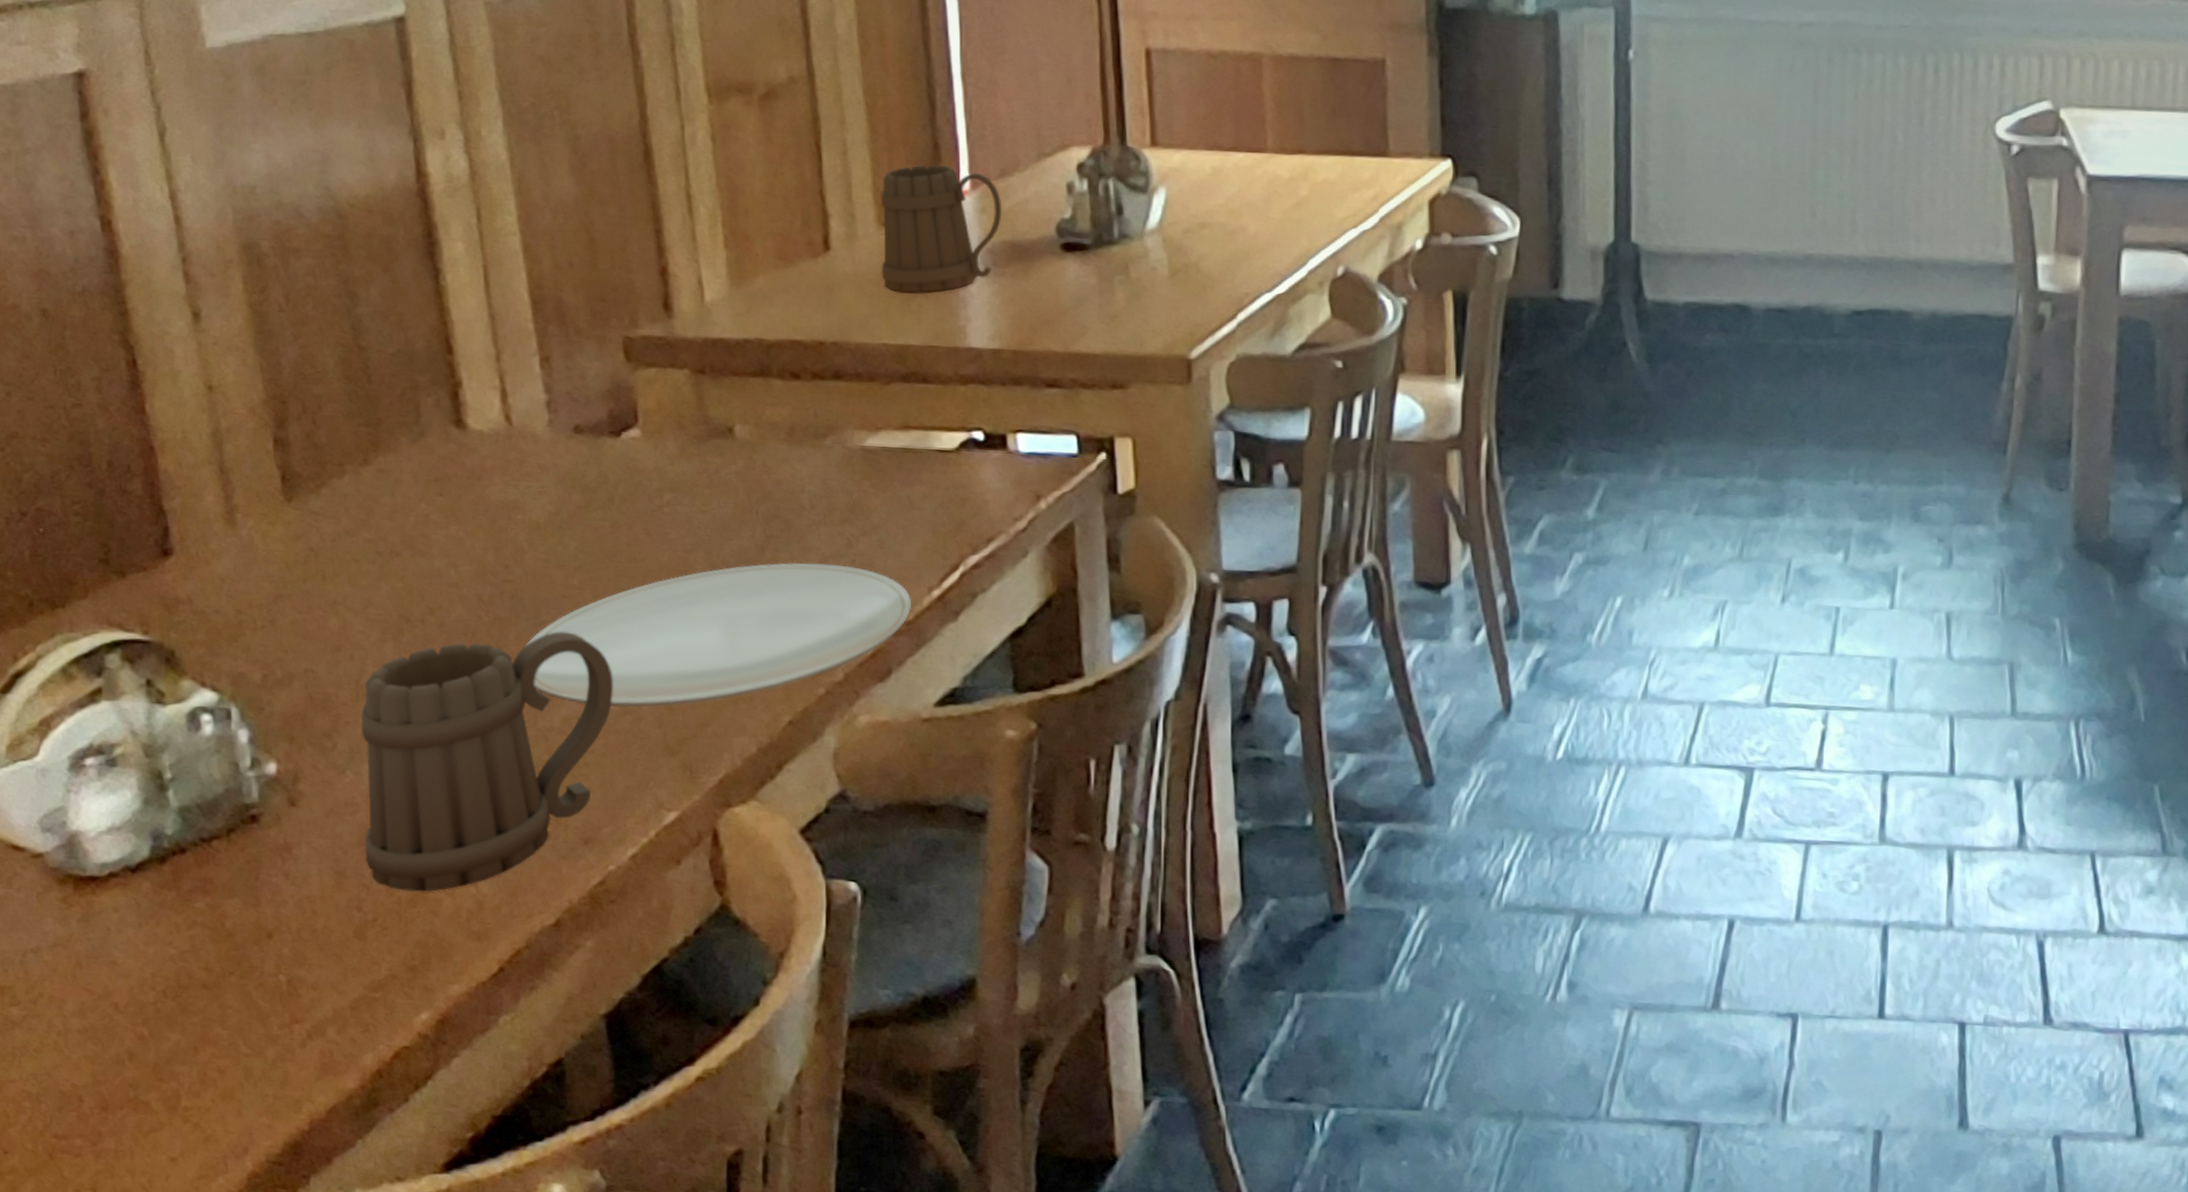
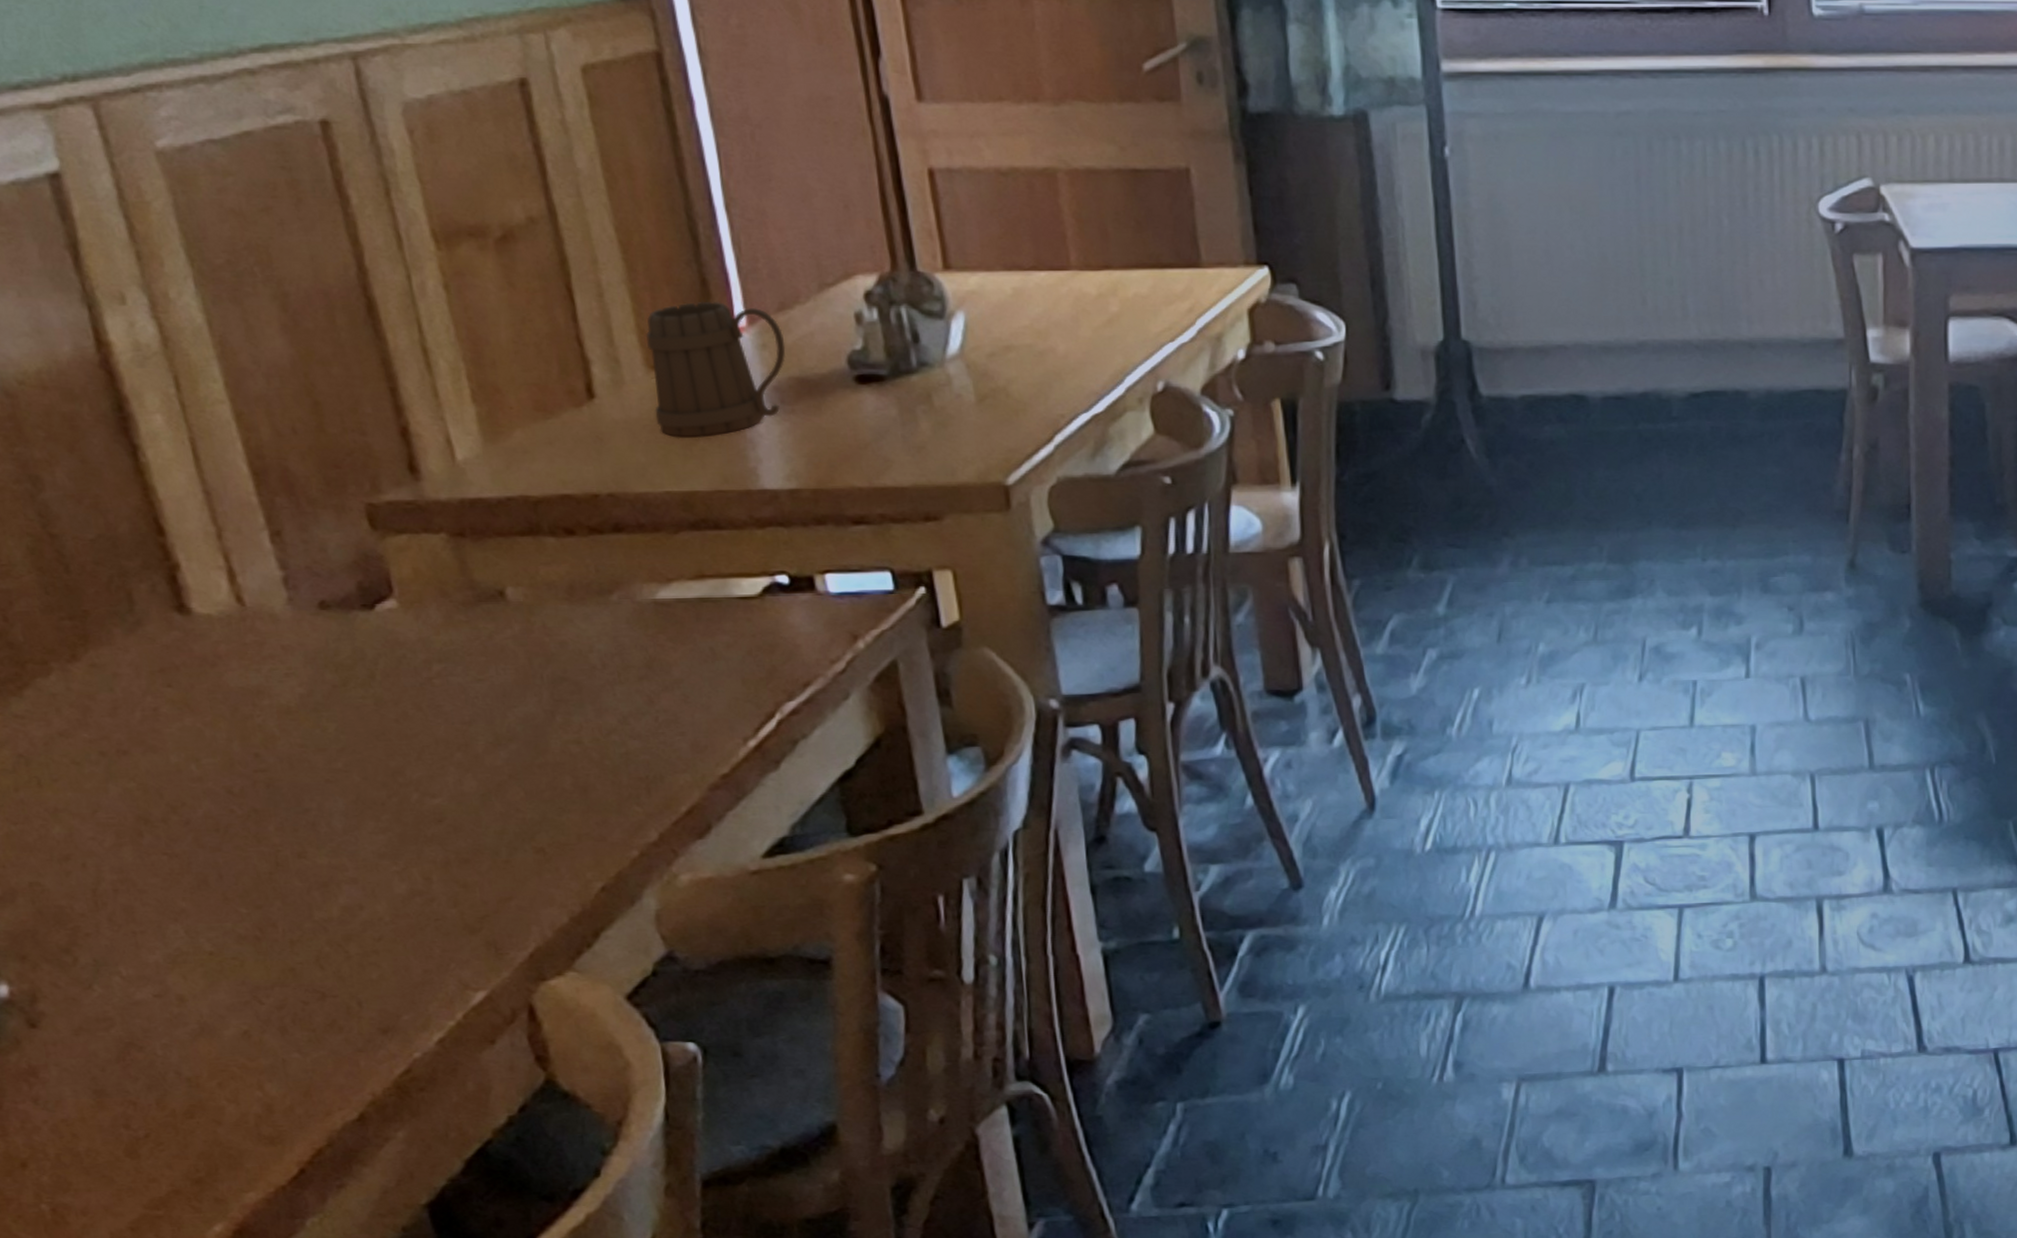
beer mug: present [360,631,614,892] -> none [102,818,398,1103]
plate: present [525,562,912,708] -> none [289,723,727,891]

